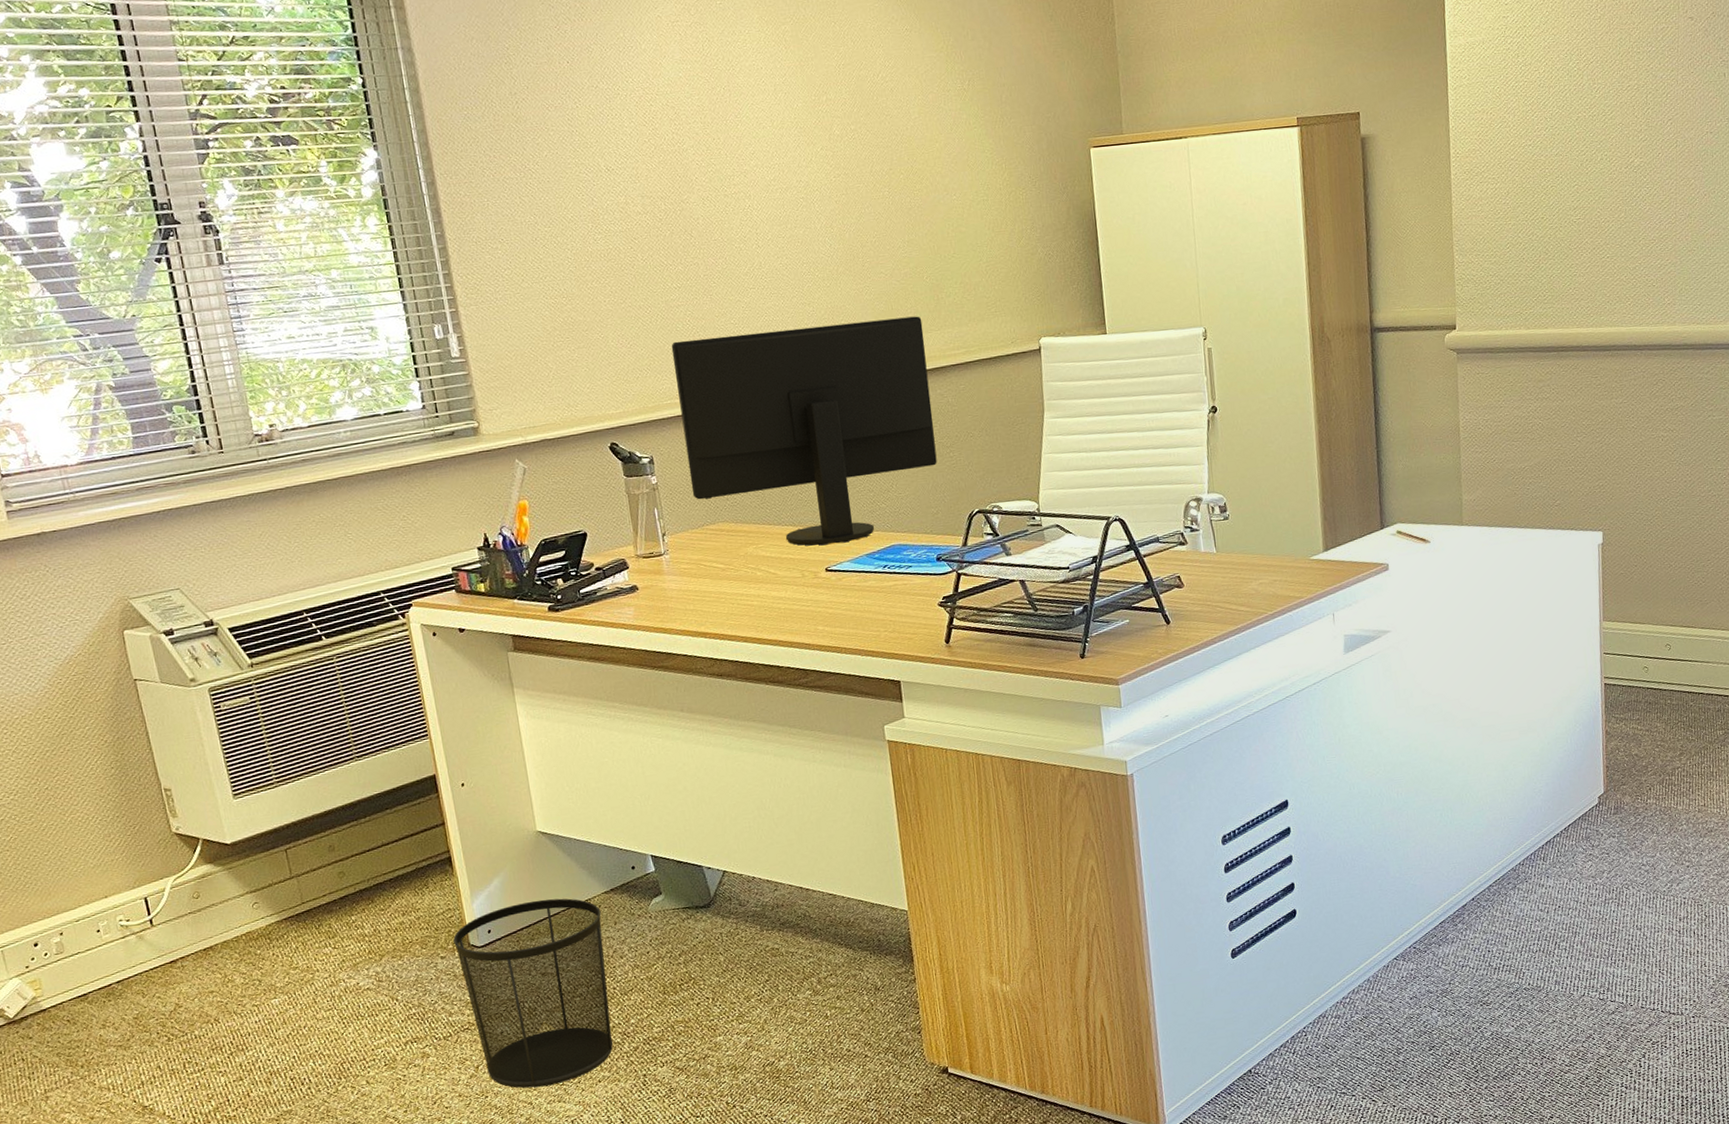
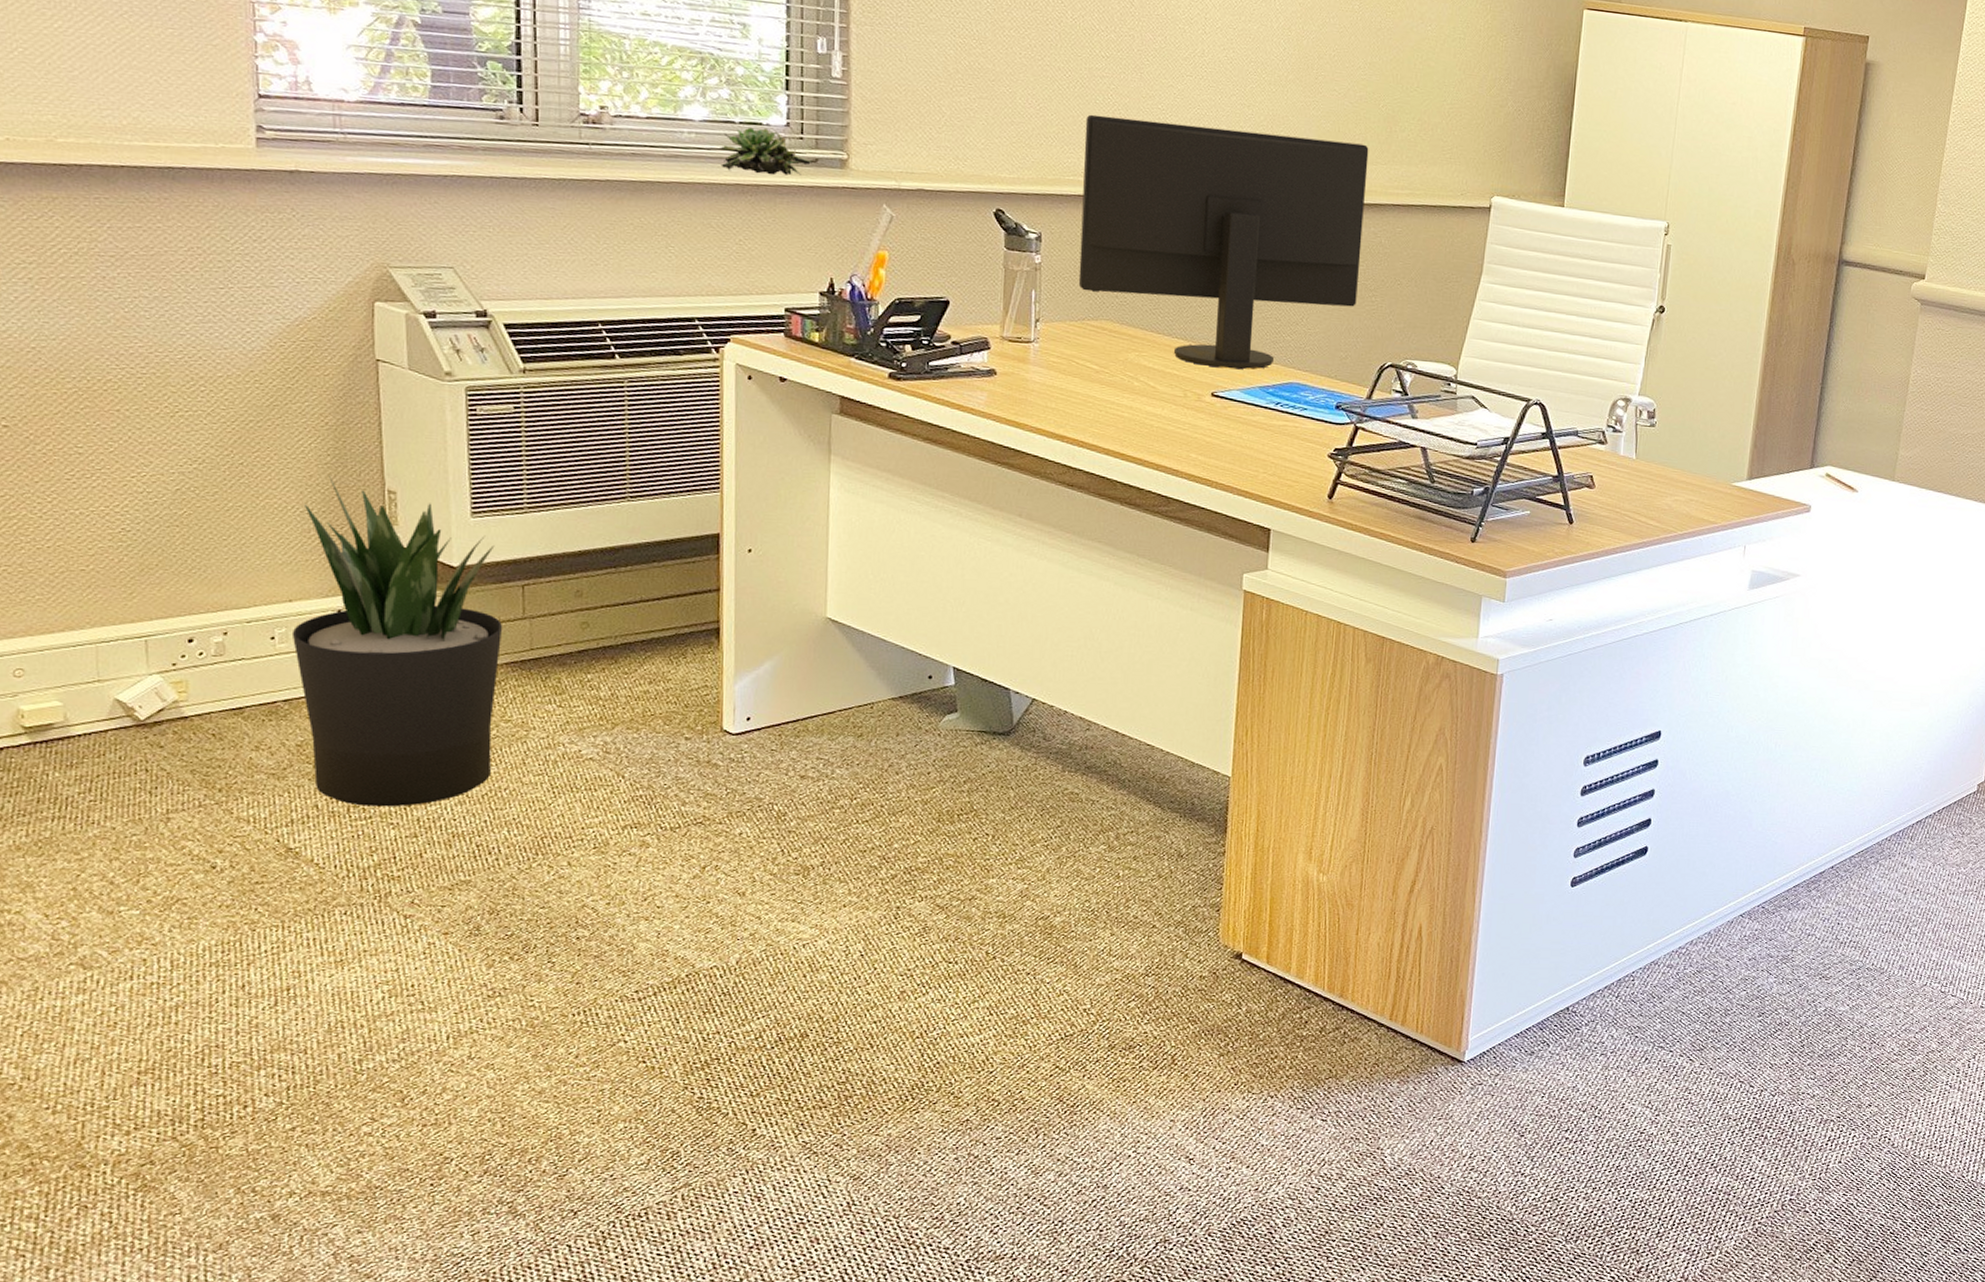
planter: none [102,784,291,1061] -> present [291,475,502,807]
succulent plant: none [372,413,450,458] -> present [720,127,812,176]
waste bin: present [453,898,613,1088] -> none [704,693,884,901]

